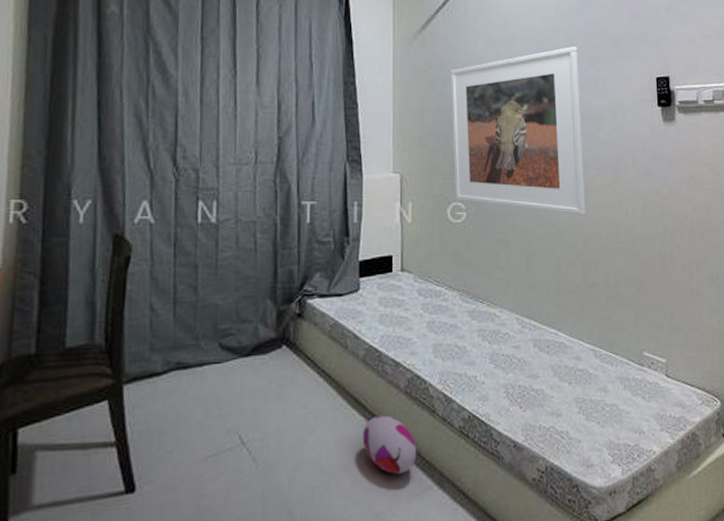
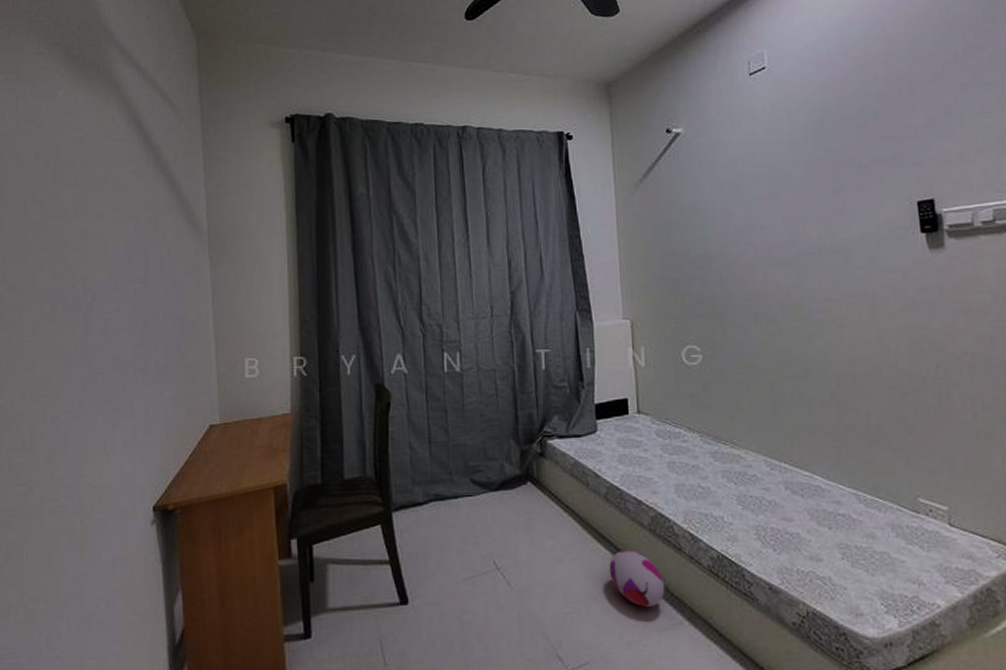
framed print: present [450,47,586,215] -> none [676,178,838,354]

